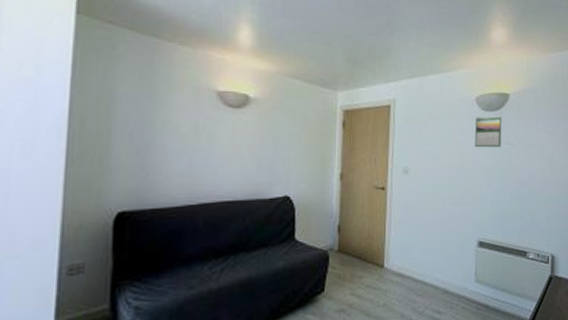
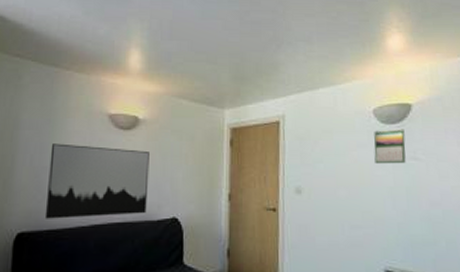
wall art: none [148,120,261,198] -> present [44,143,149,219]

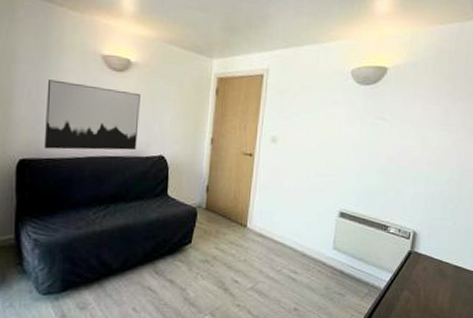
calendar: present [374,129,406,165] -> none [345,89,377,122]

